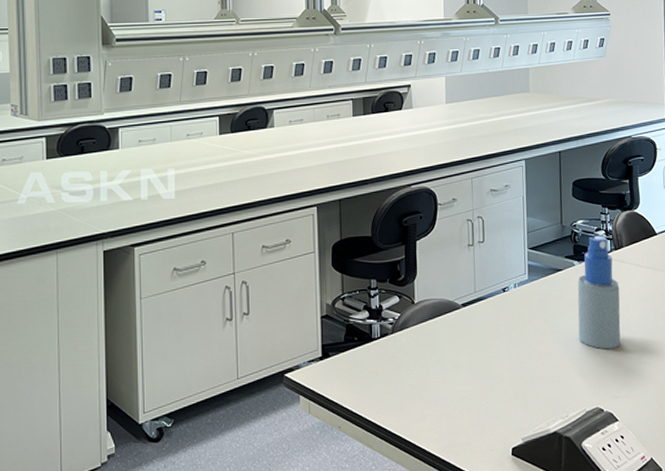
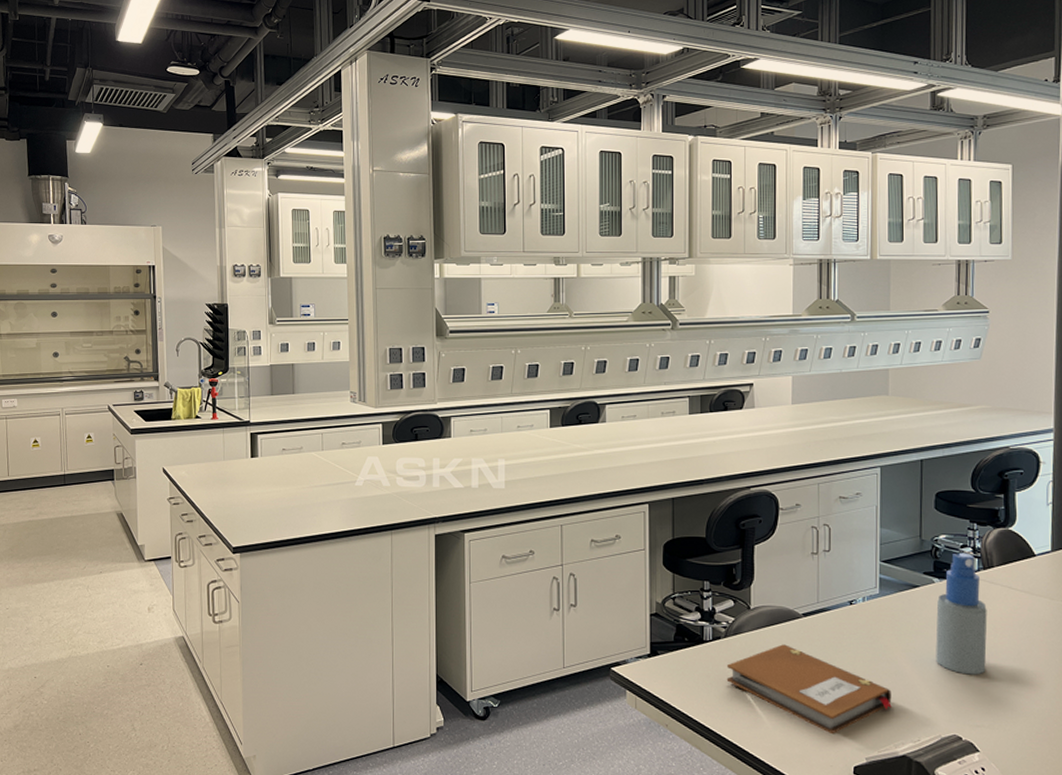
notebook: none [394,335,543,419] -> present [726,644,892,735]

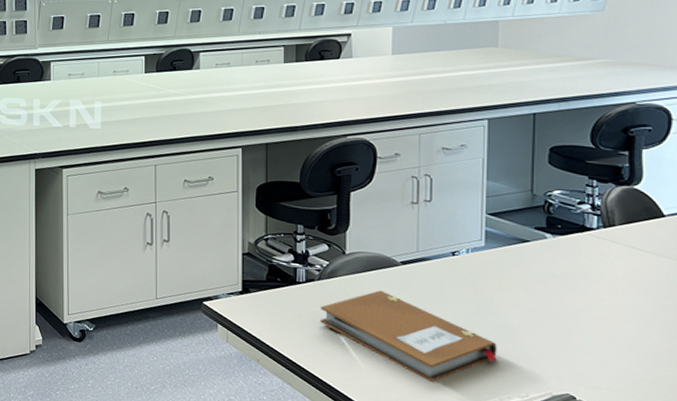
spray bottle: present [936,552,988,675] -> none [547,209,607,335]

